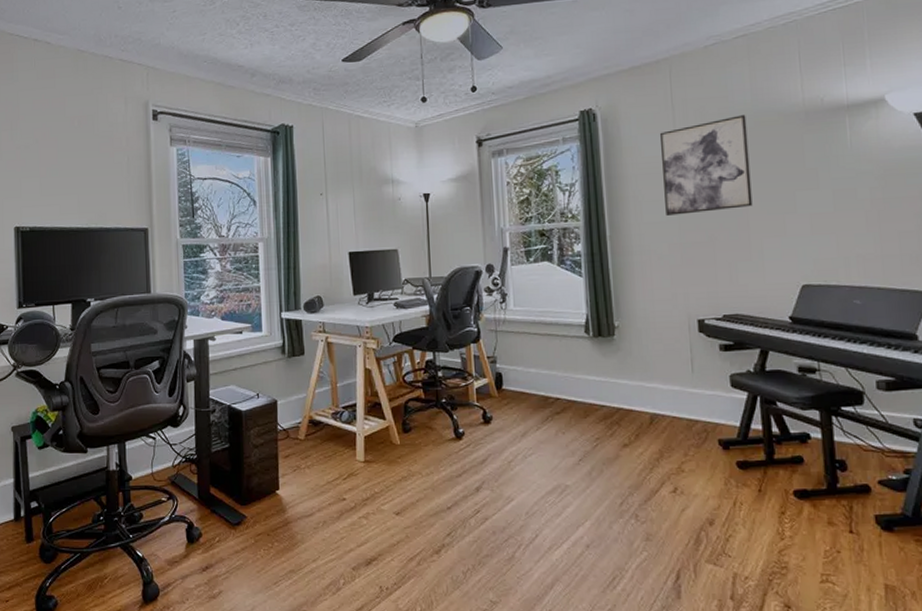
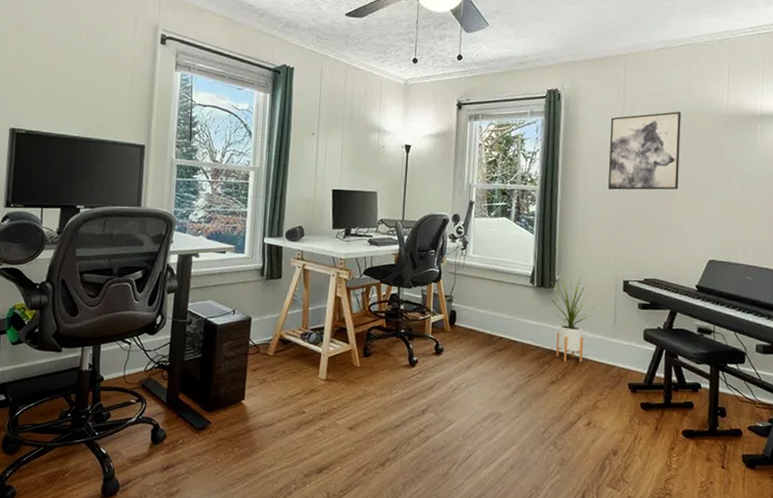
house plant: none [608,321,665,420] -> present [548,276,594,363]

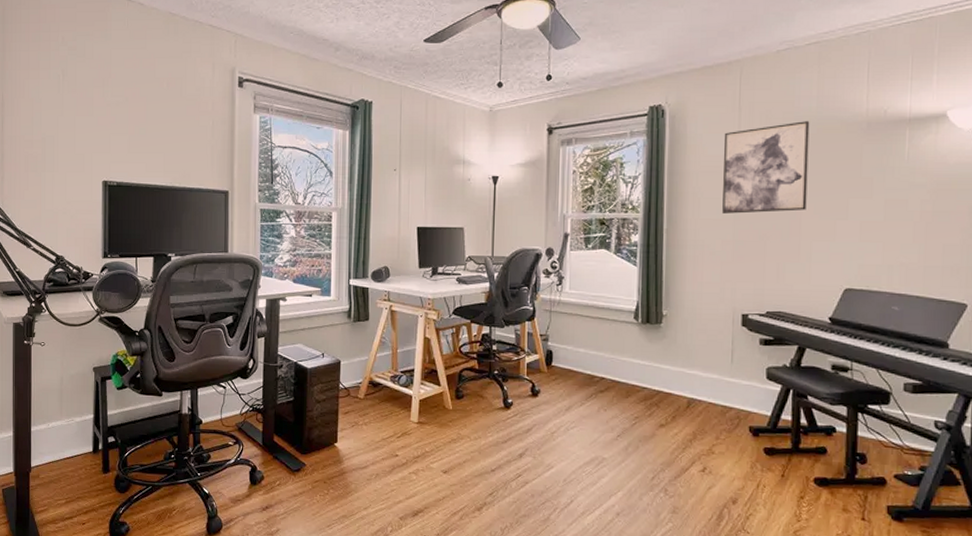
house plant: present [548,276,594,363] -> none [655,311,708,404]

